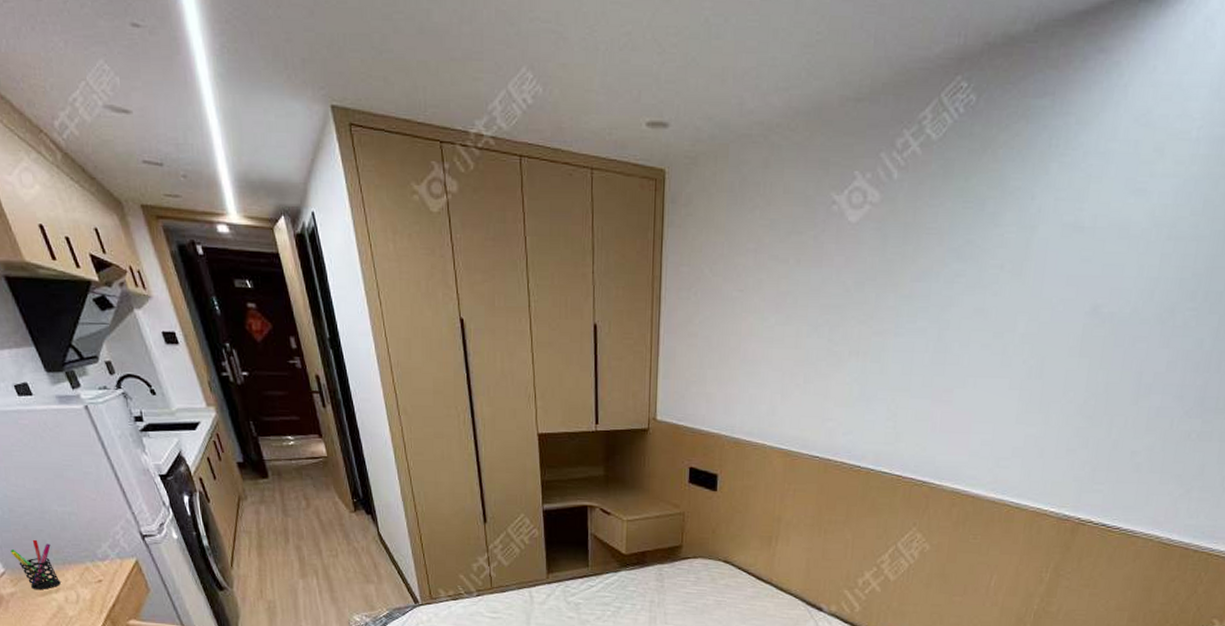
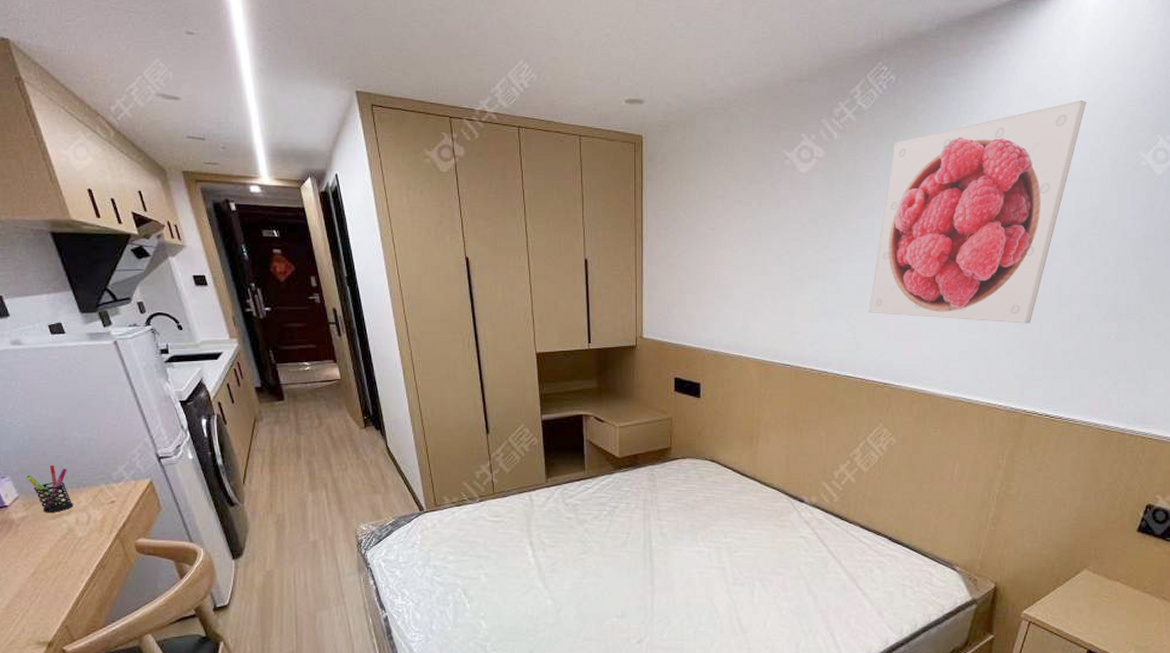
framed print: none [914,131,1209,417] -> present [869,99,1086,324]

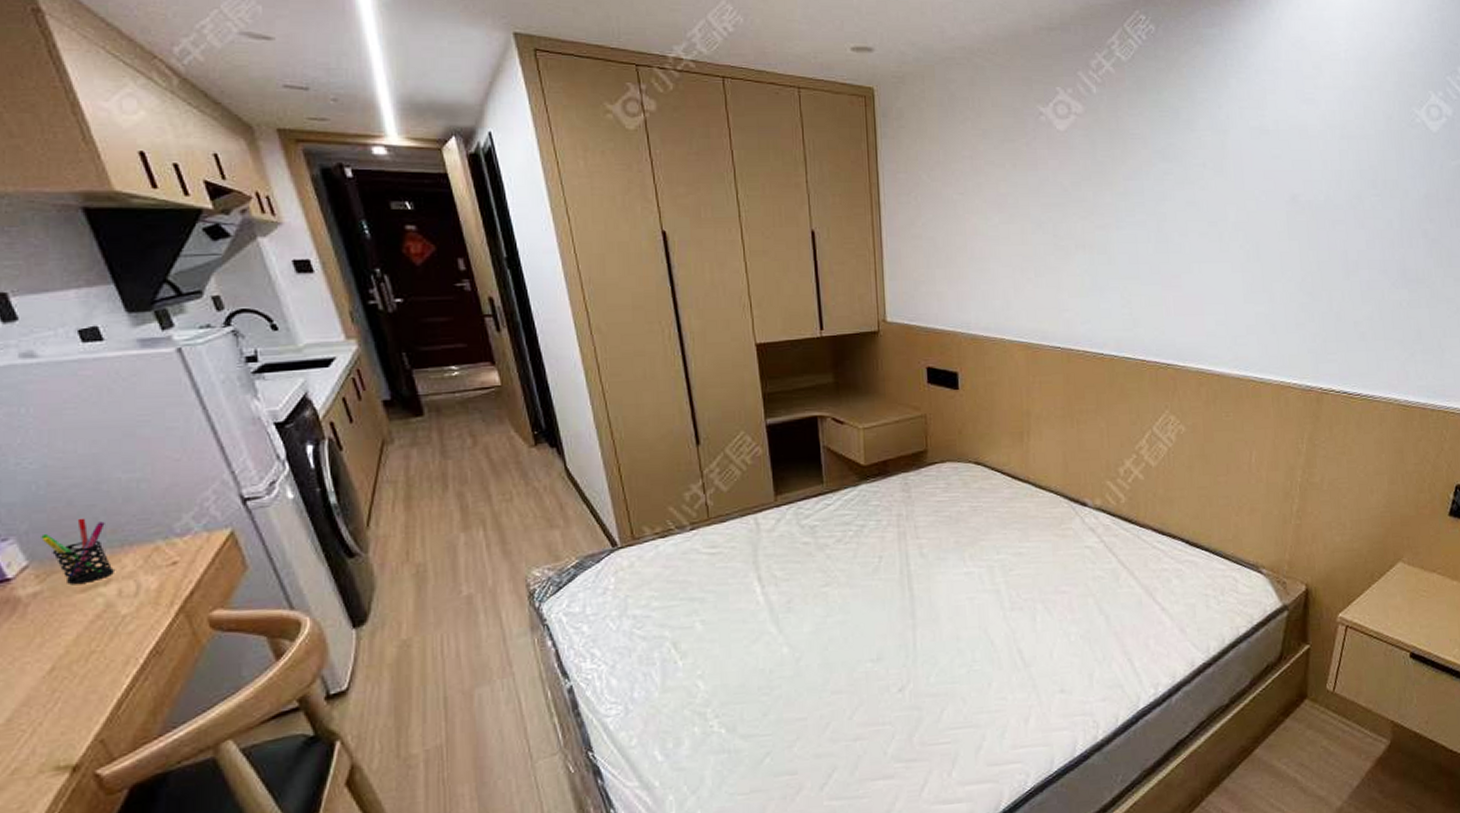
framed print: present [869,99,1086,324] -> none [1144,53,1355,293]

